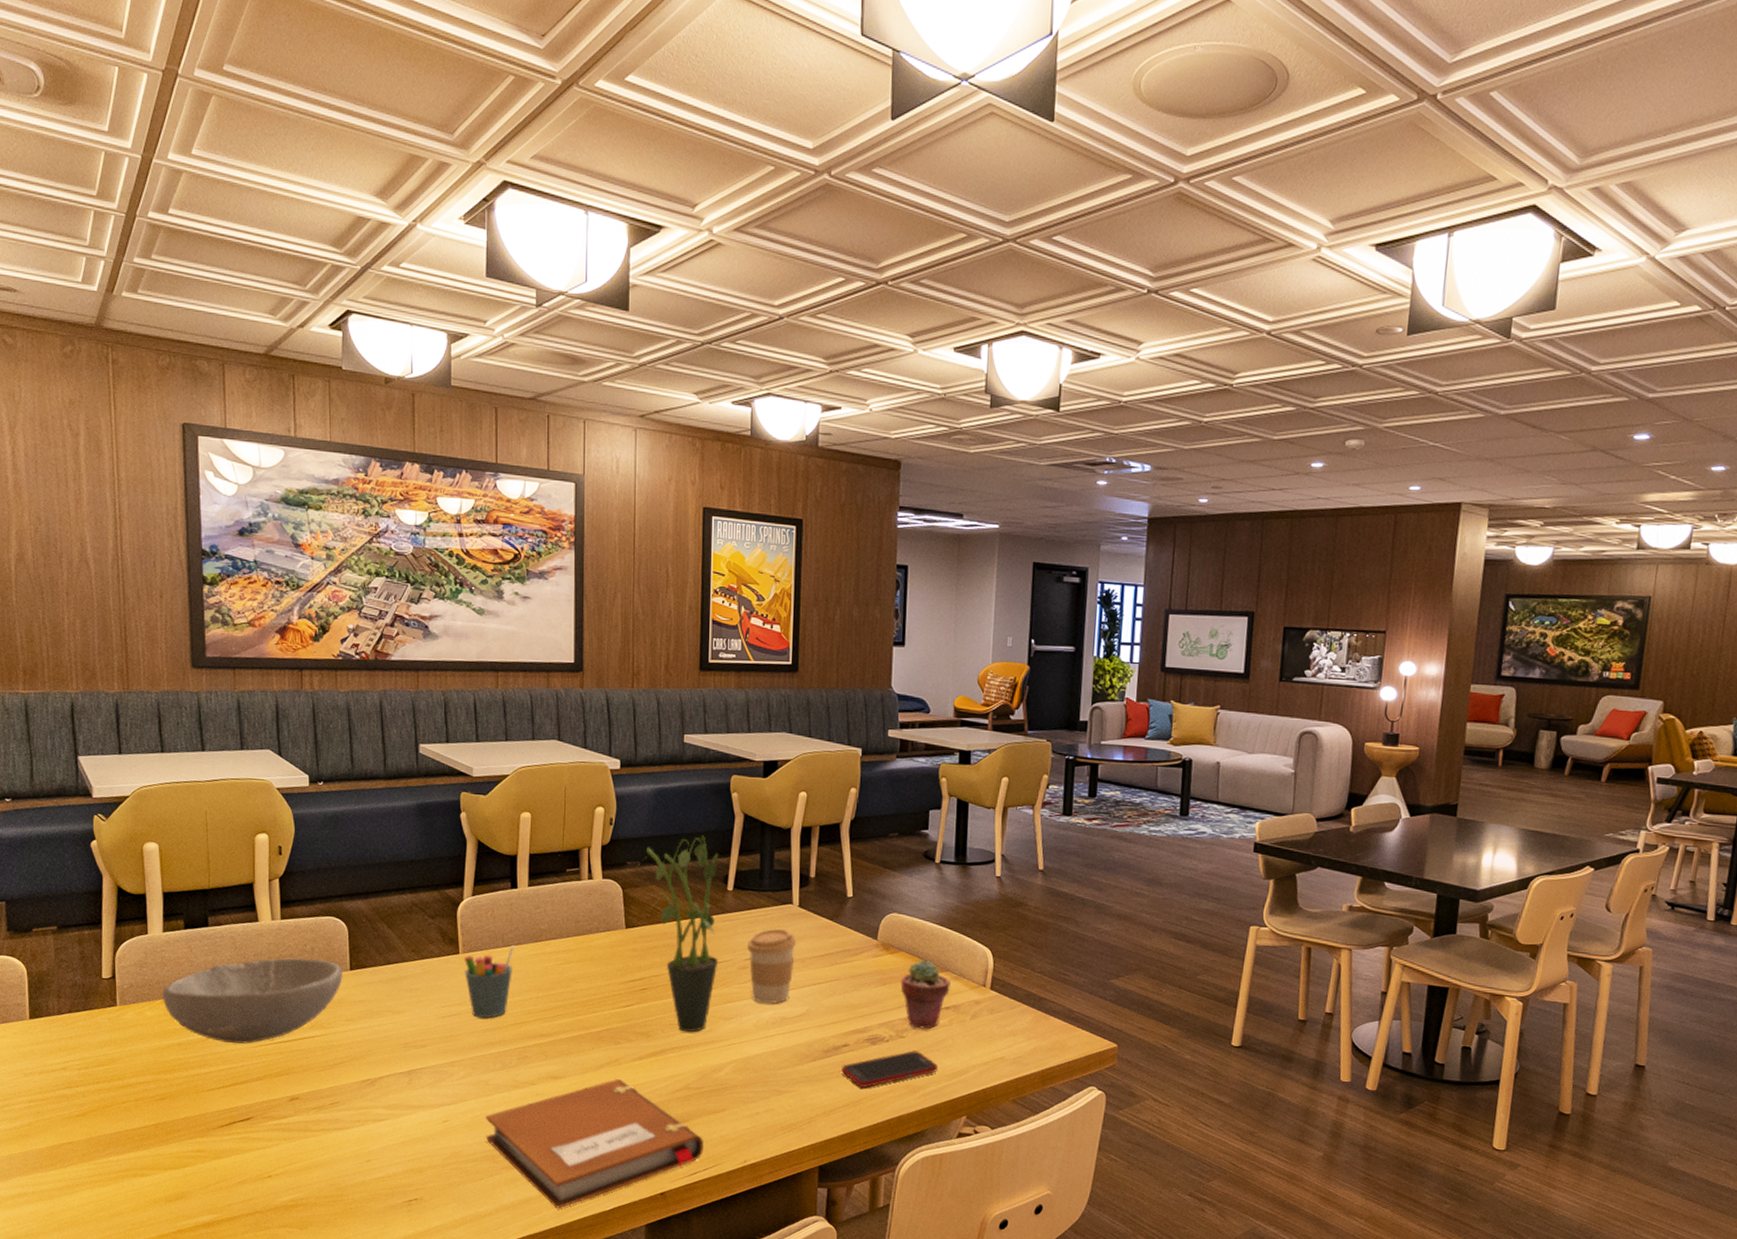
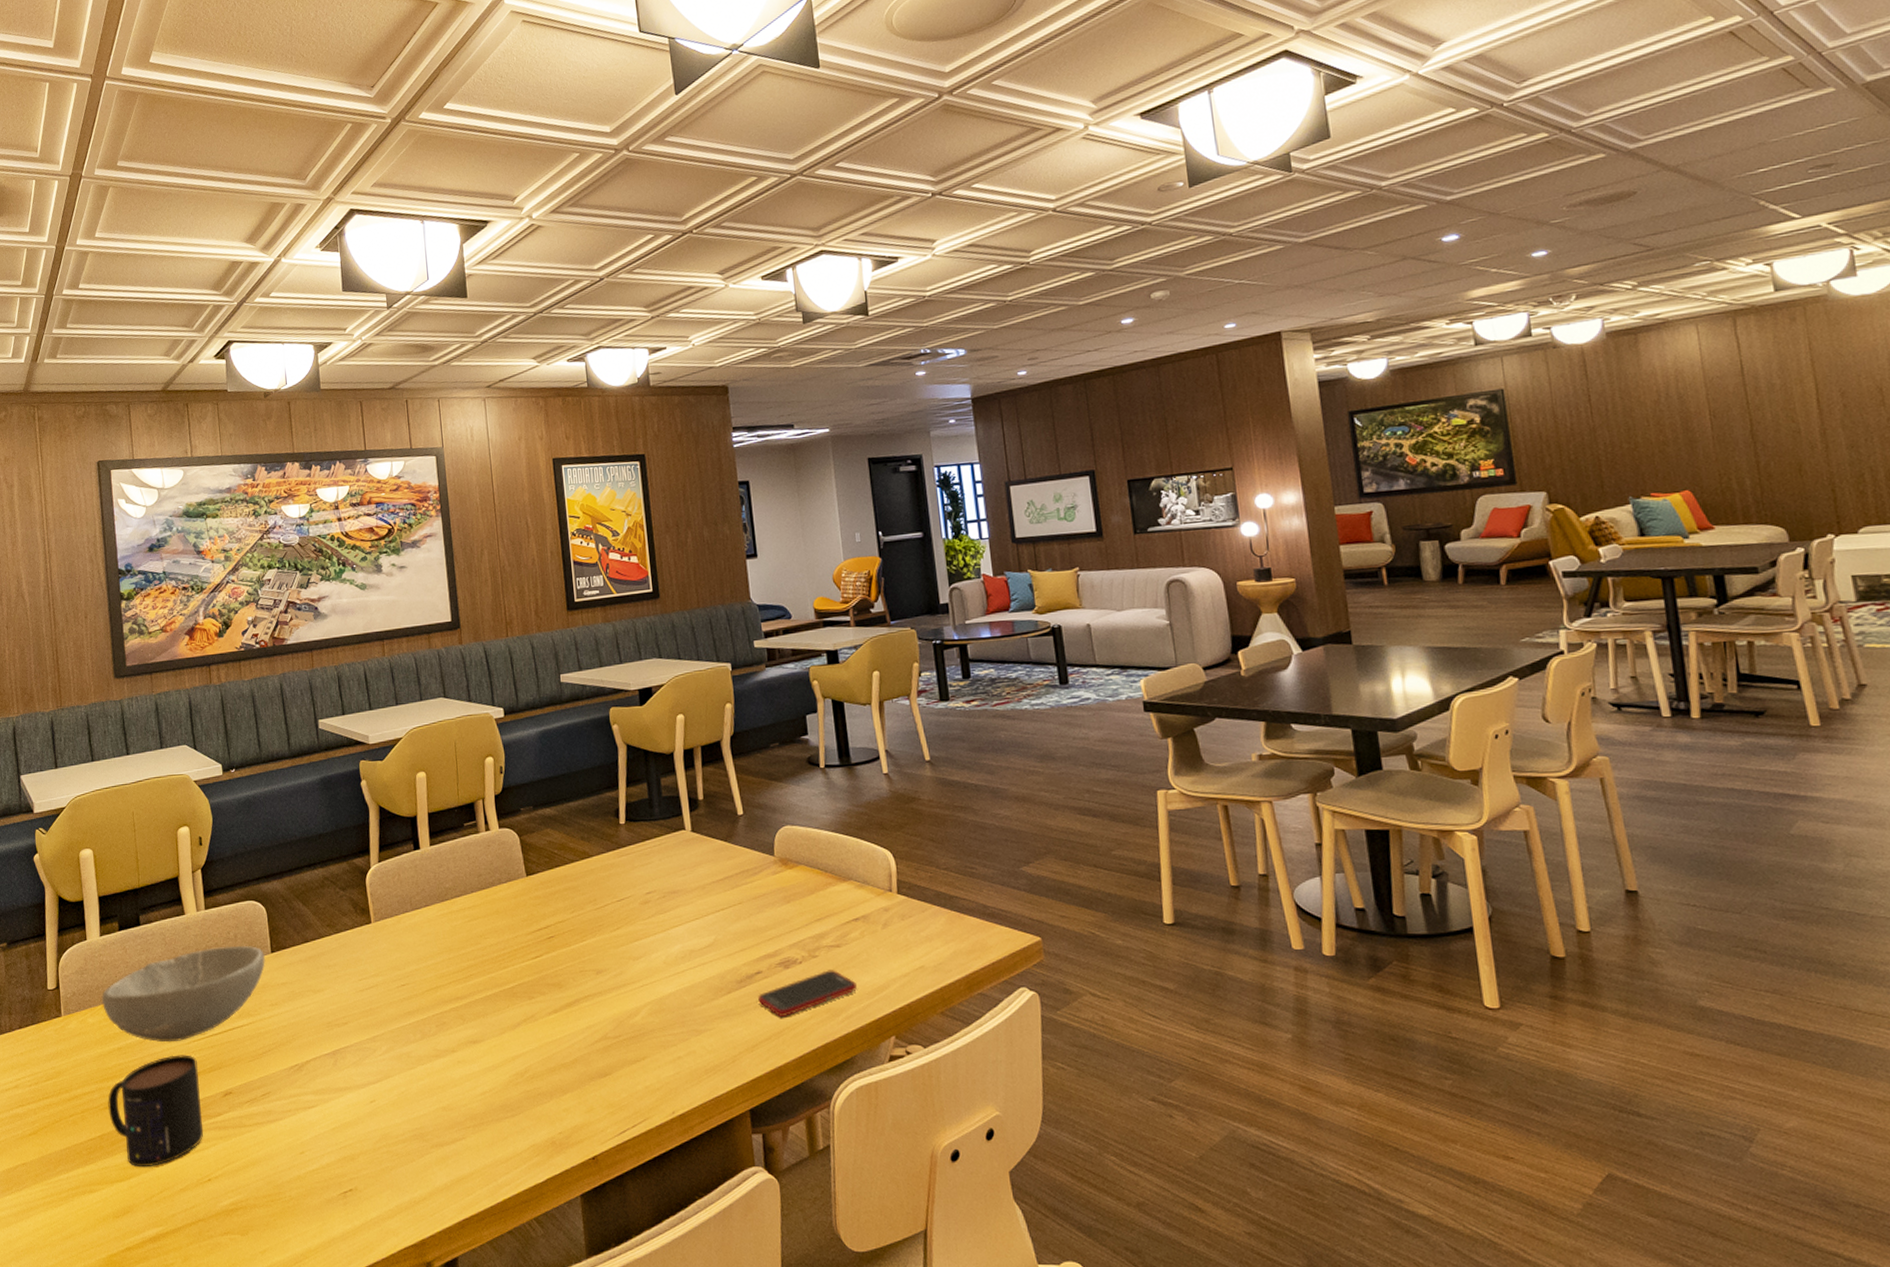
mug: none [164,1056,266,1159] -> present [108,1054,204,1168]
pen holder: present [465,944,515,1019] -> none [377,907,424,988]
notebook: present [485,1079,705,1209] -> none [410,1036,630,1186]
potted plant: present [634,835,719,1033] -> none [528,771,620,978]
coffee cup: present [747,929,797,1004] -> none [646,857,696,938]
potted succulent: present [900,959,950,1029] -> none [804,871,856,946]

